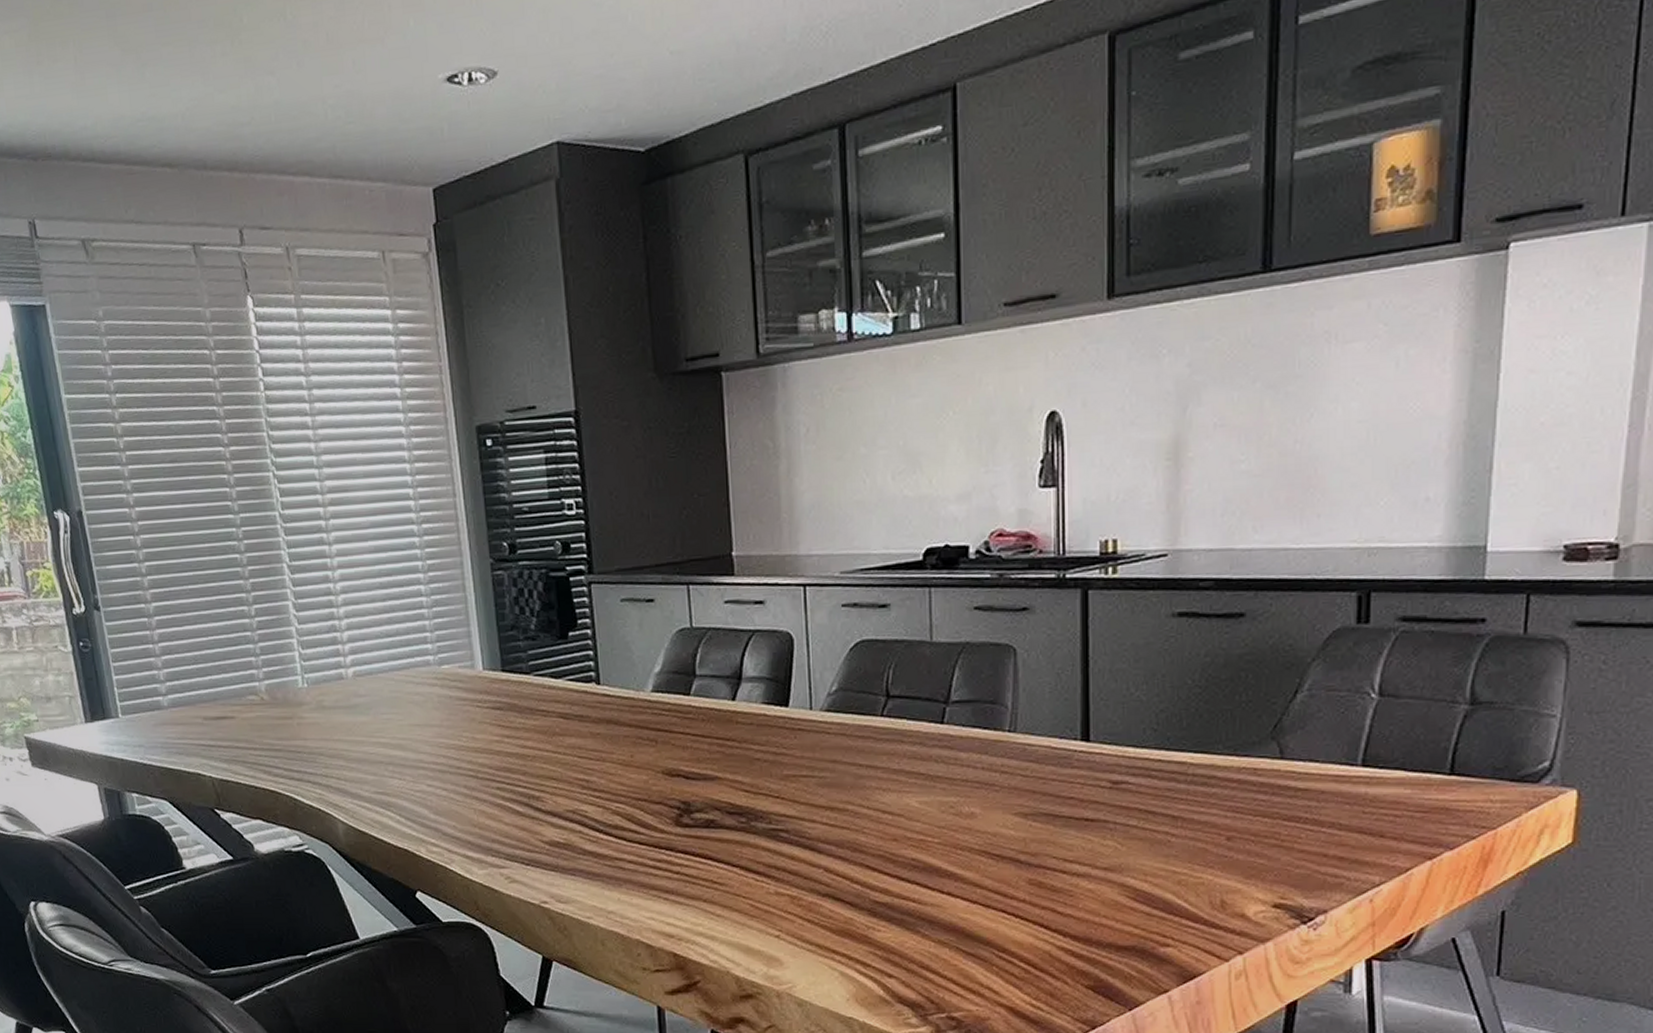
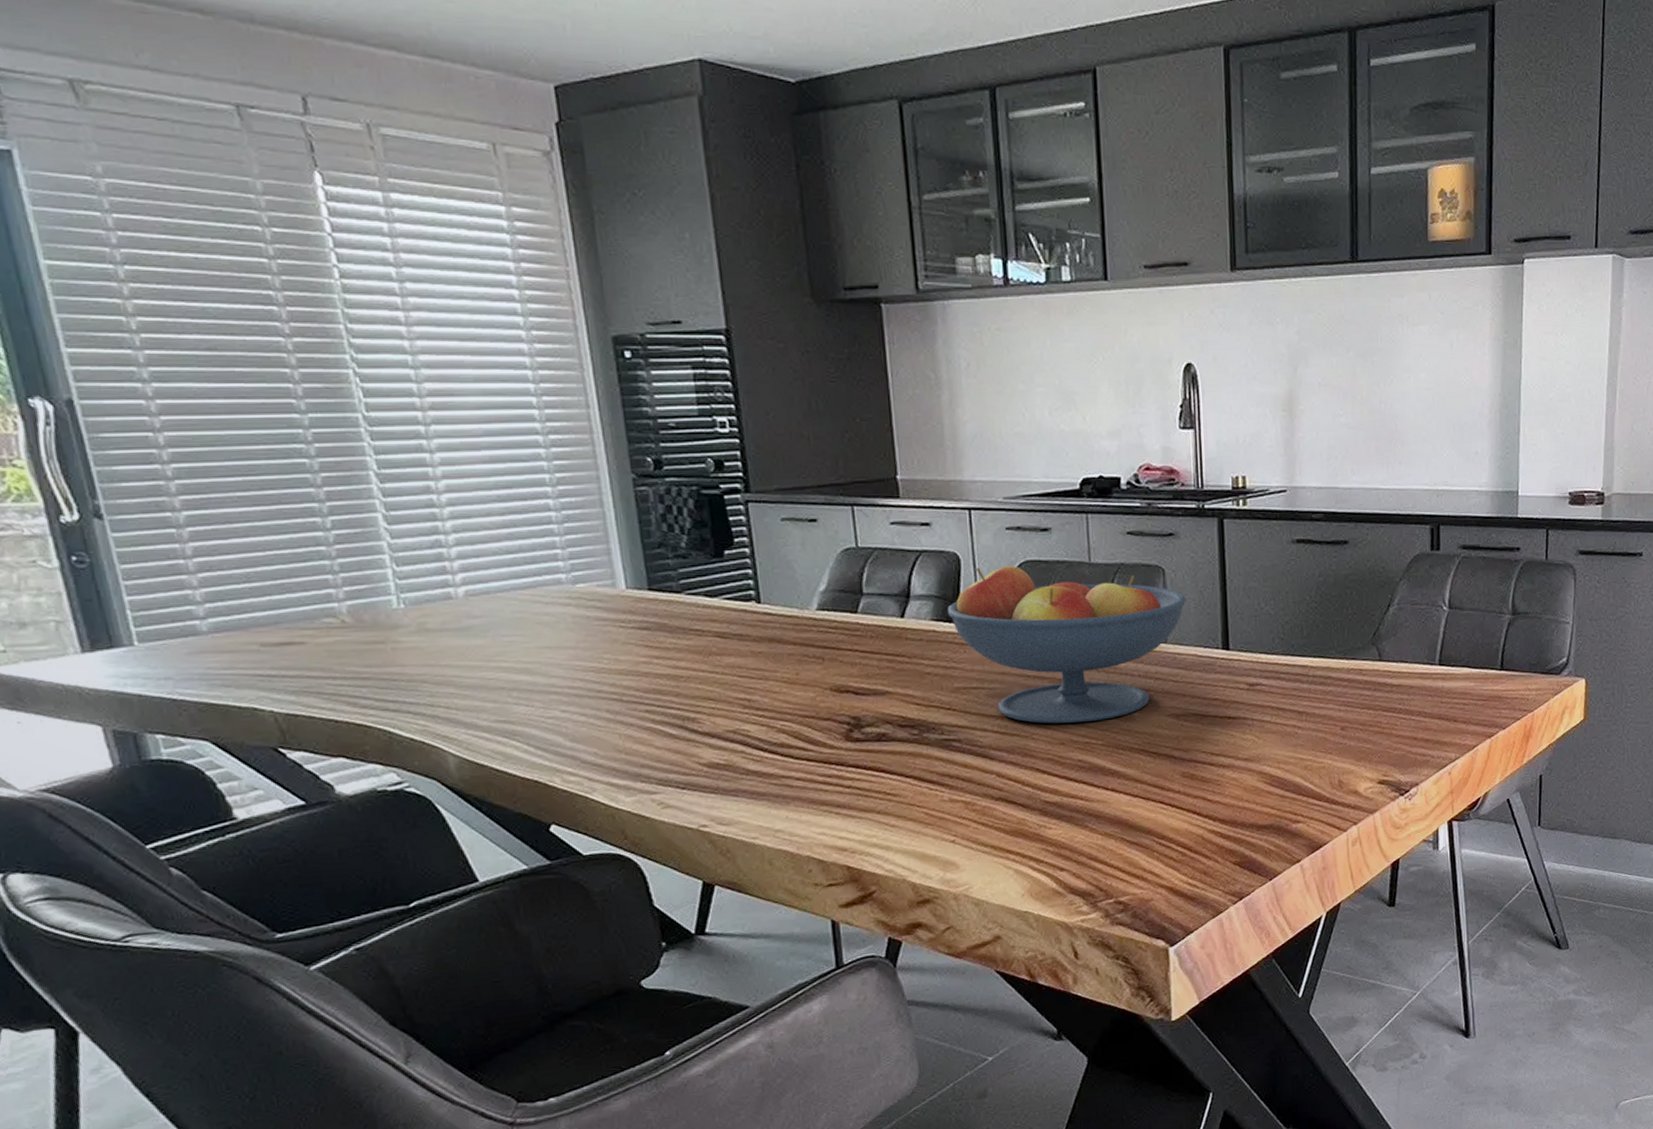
fruit bowl: none [779,646,1040,818] -> present [947,566,1186,724]

